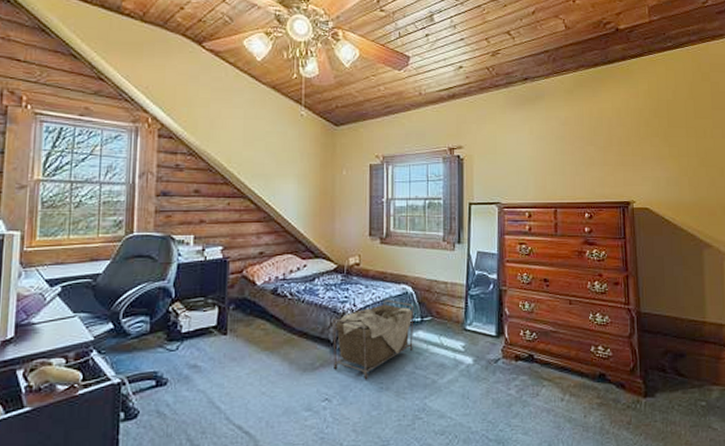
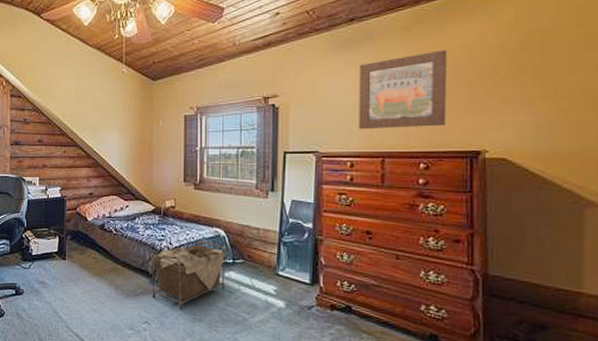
wall art: none [533,112,603,182] -> present [359,50,447,130]

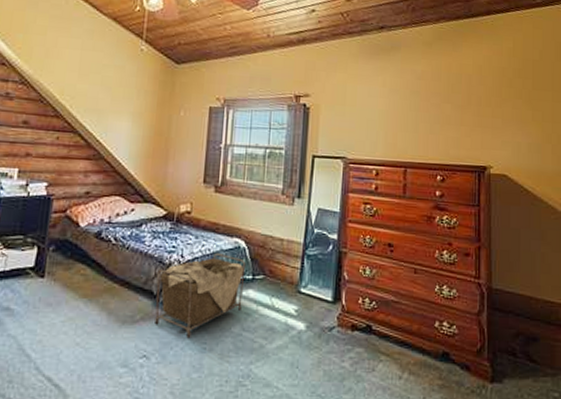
wall art: present [359,50,447,130] -> none [384,67,461,140]

